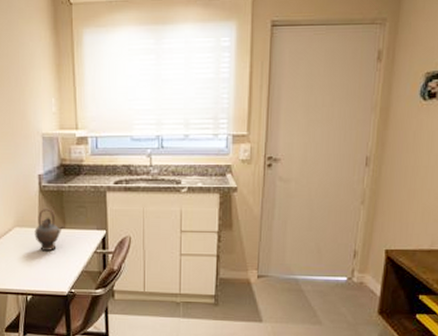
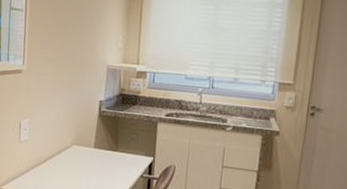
teapot: present [34,208,64,251] -> none [89,130,116,170]

